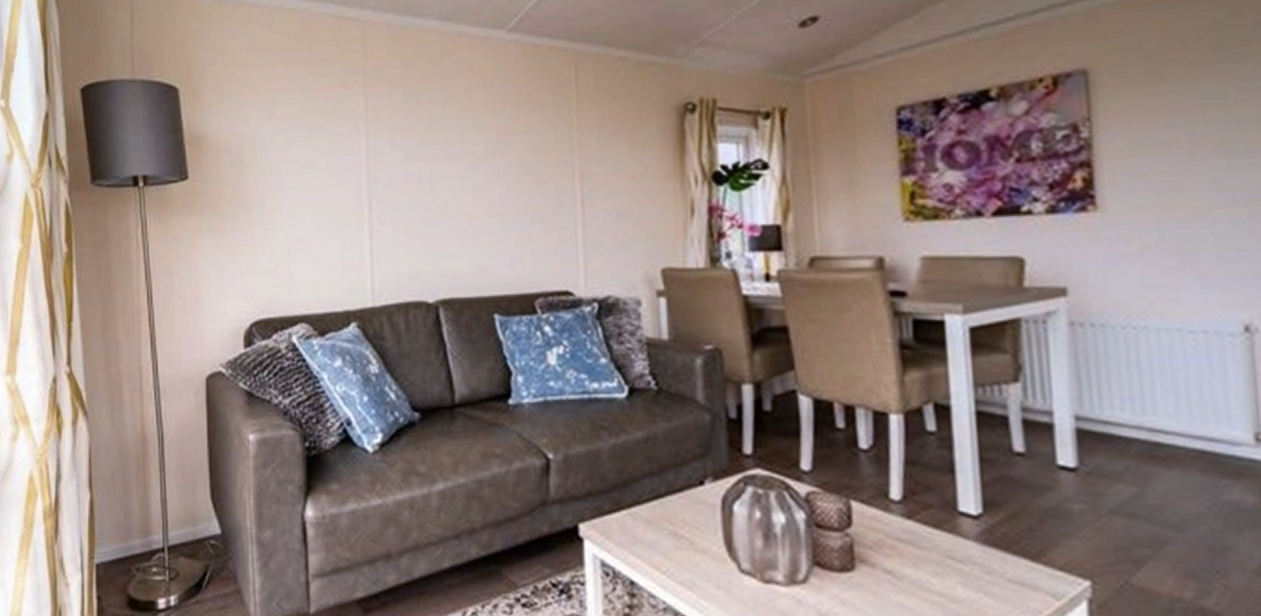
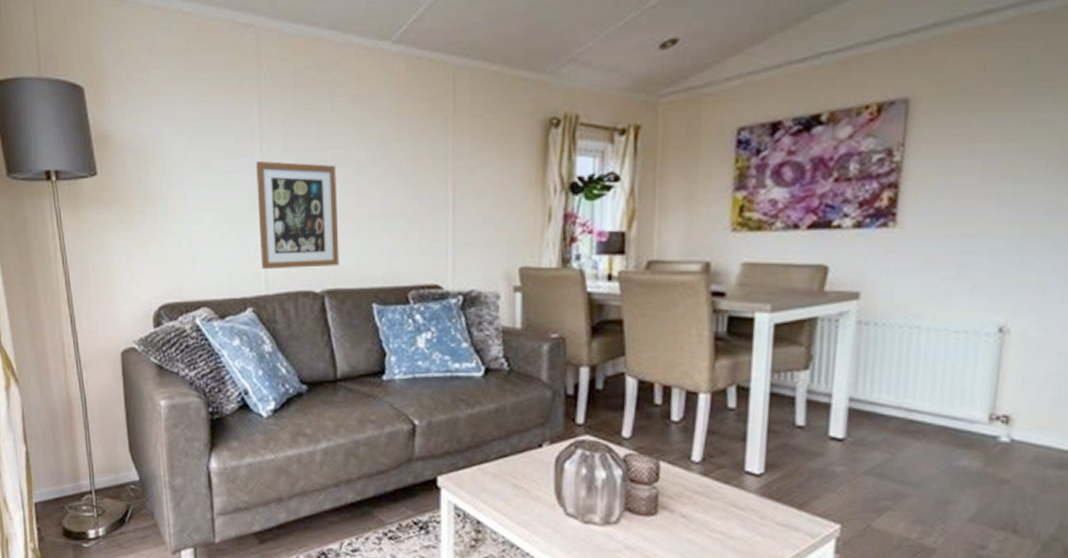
wall art: none [362,158,455,278] -> present [256,160,339,270]

